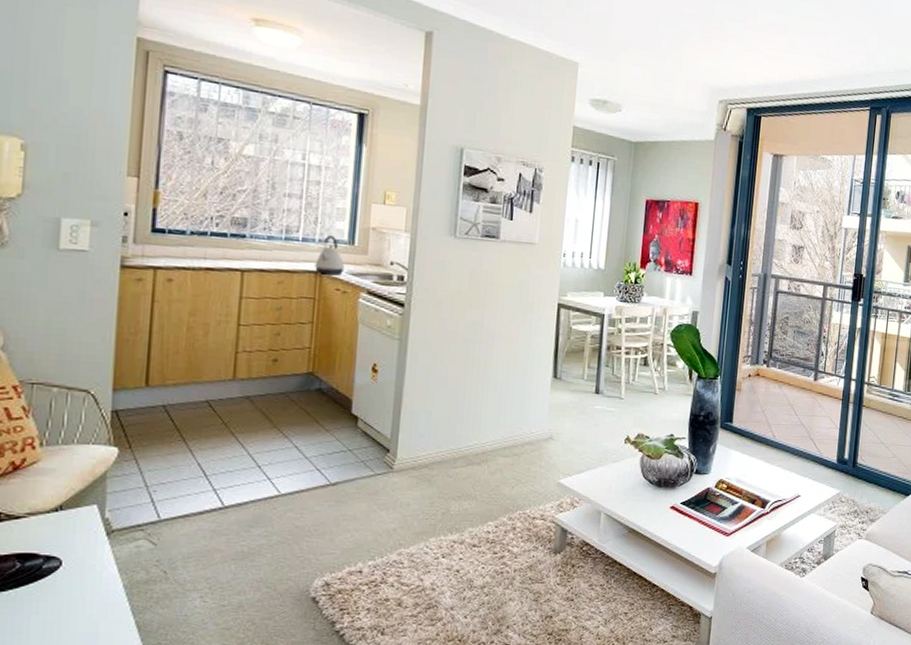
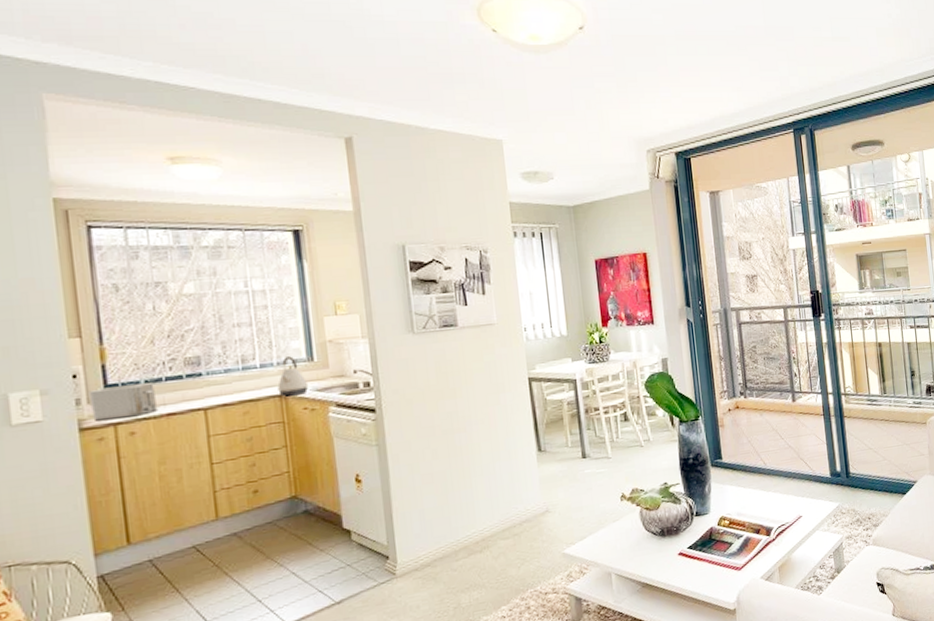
toaster: none [135,230,199,265] -> present [88,383,158,421]

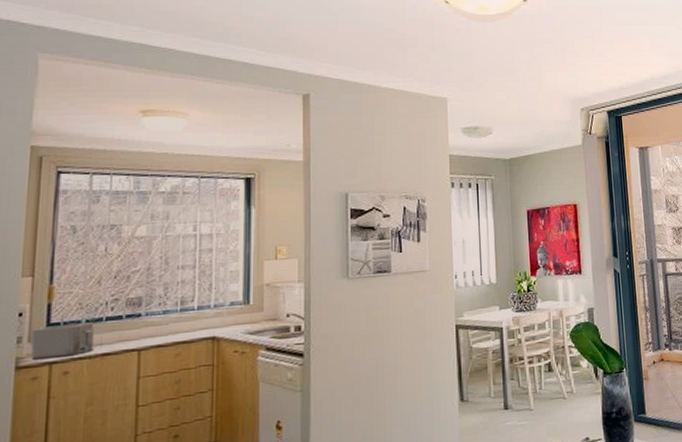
kettle: present [277,356,309,397] -> none [212,299,242,339]

